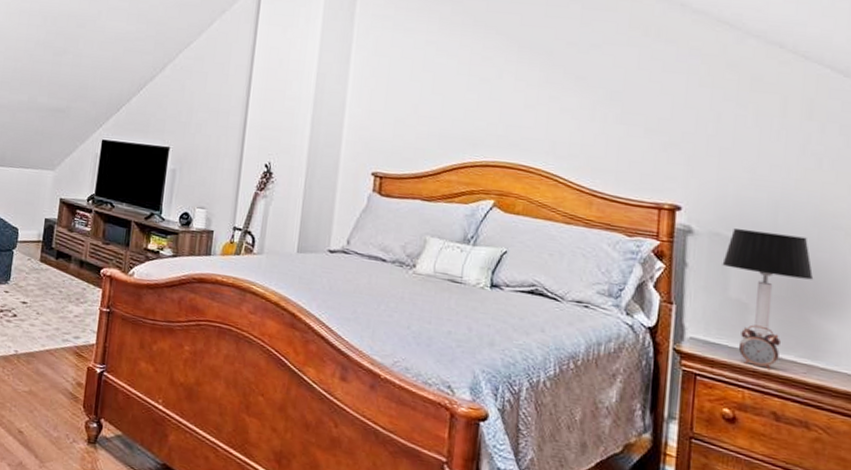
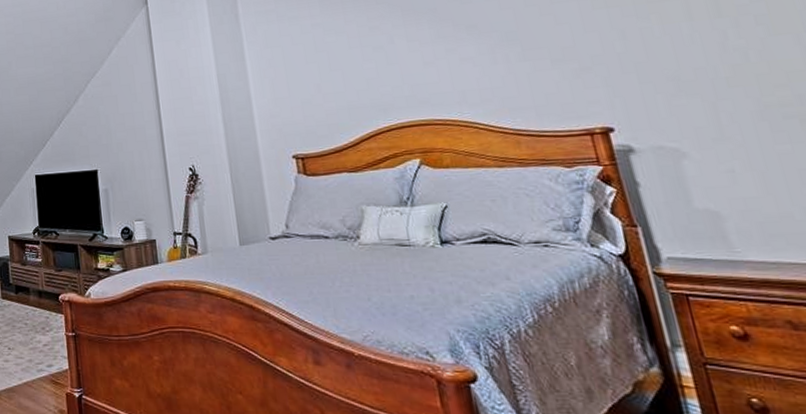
table lamp: present [722,229,814,338] -> none [675,133,783,244]
alarm clock: present [738,324,782,371] -> none [721,231,774,277]

